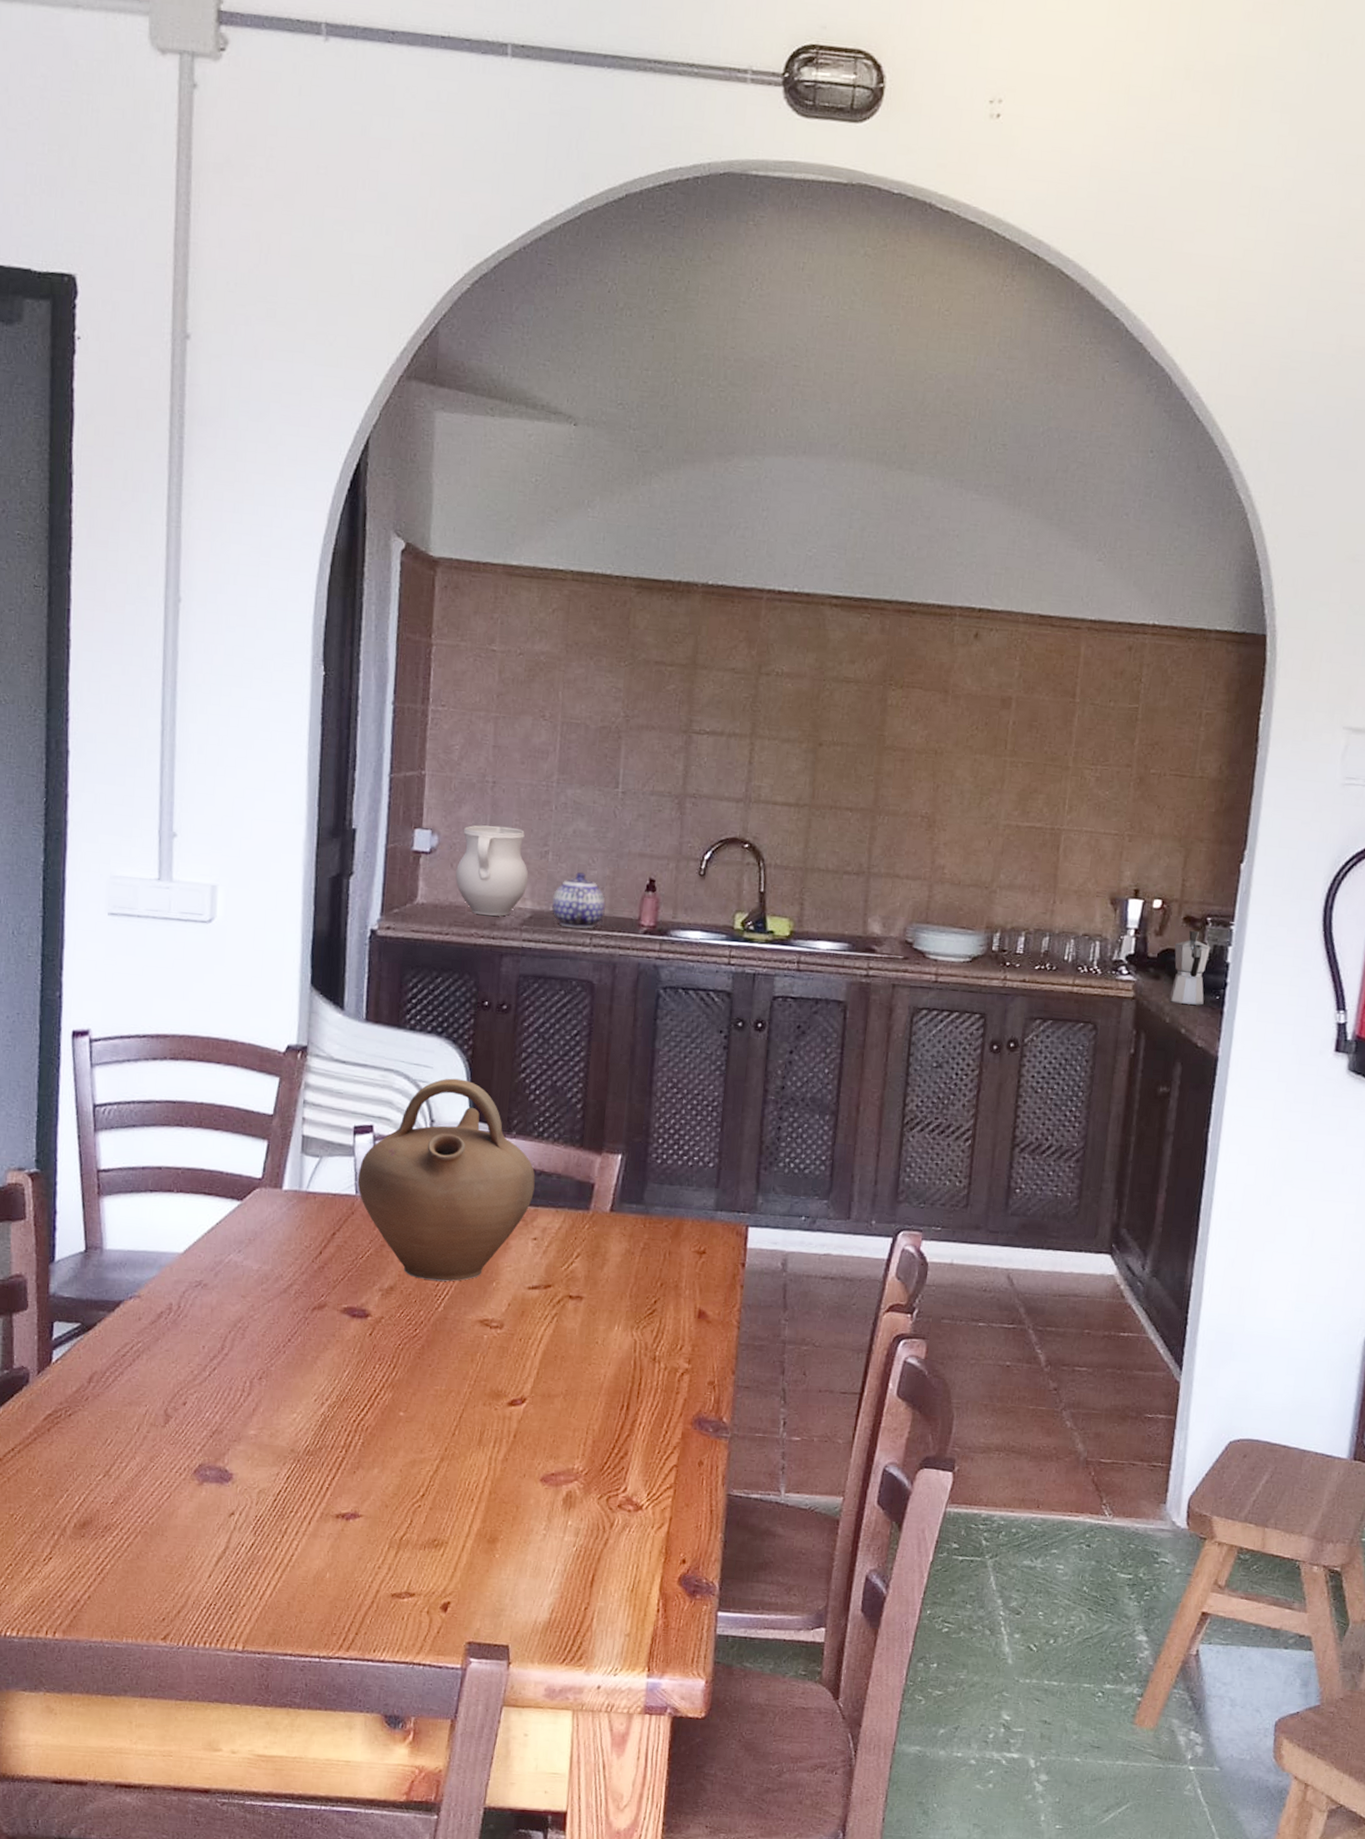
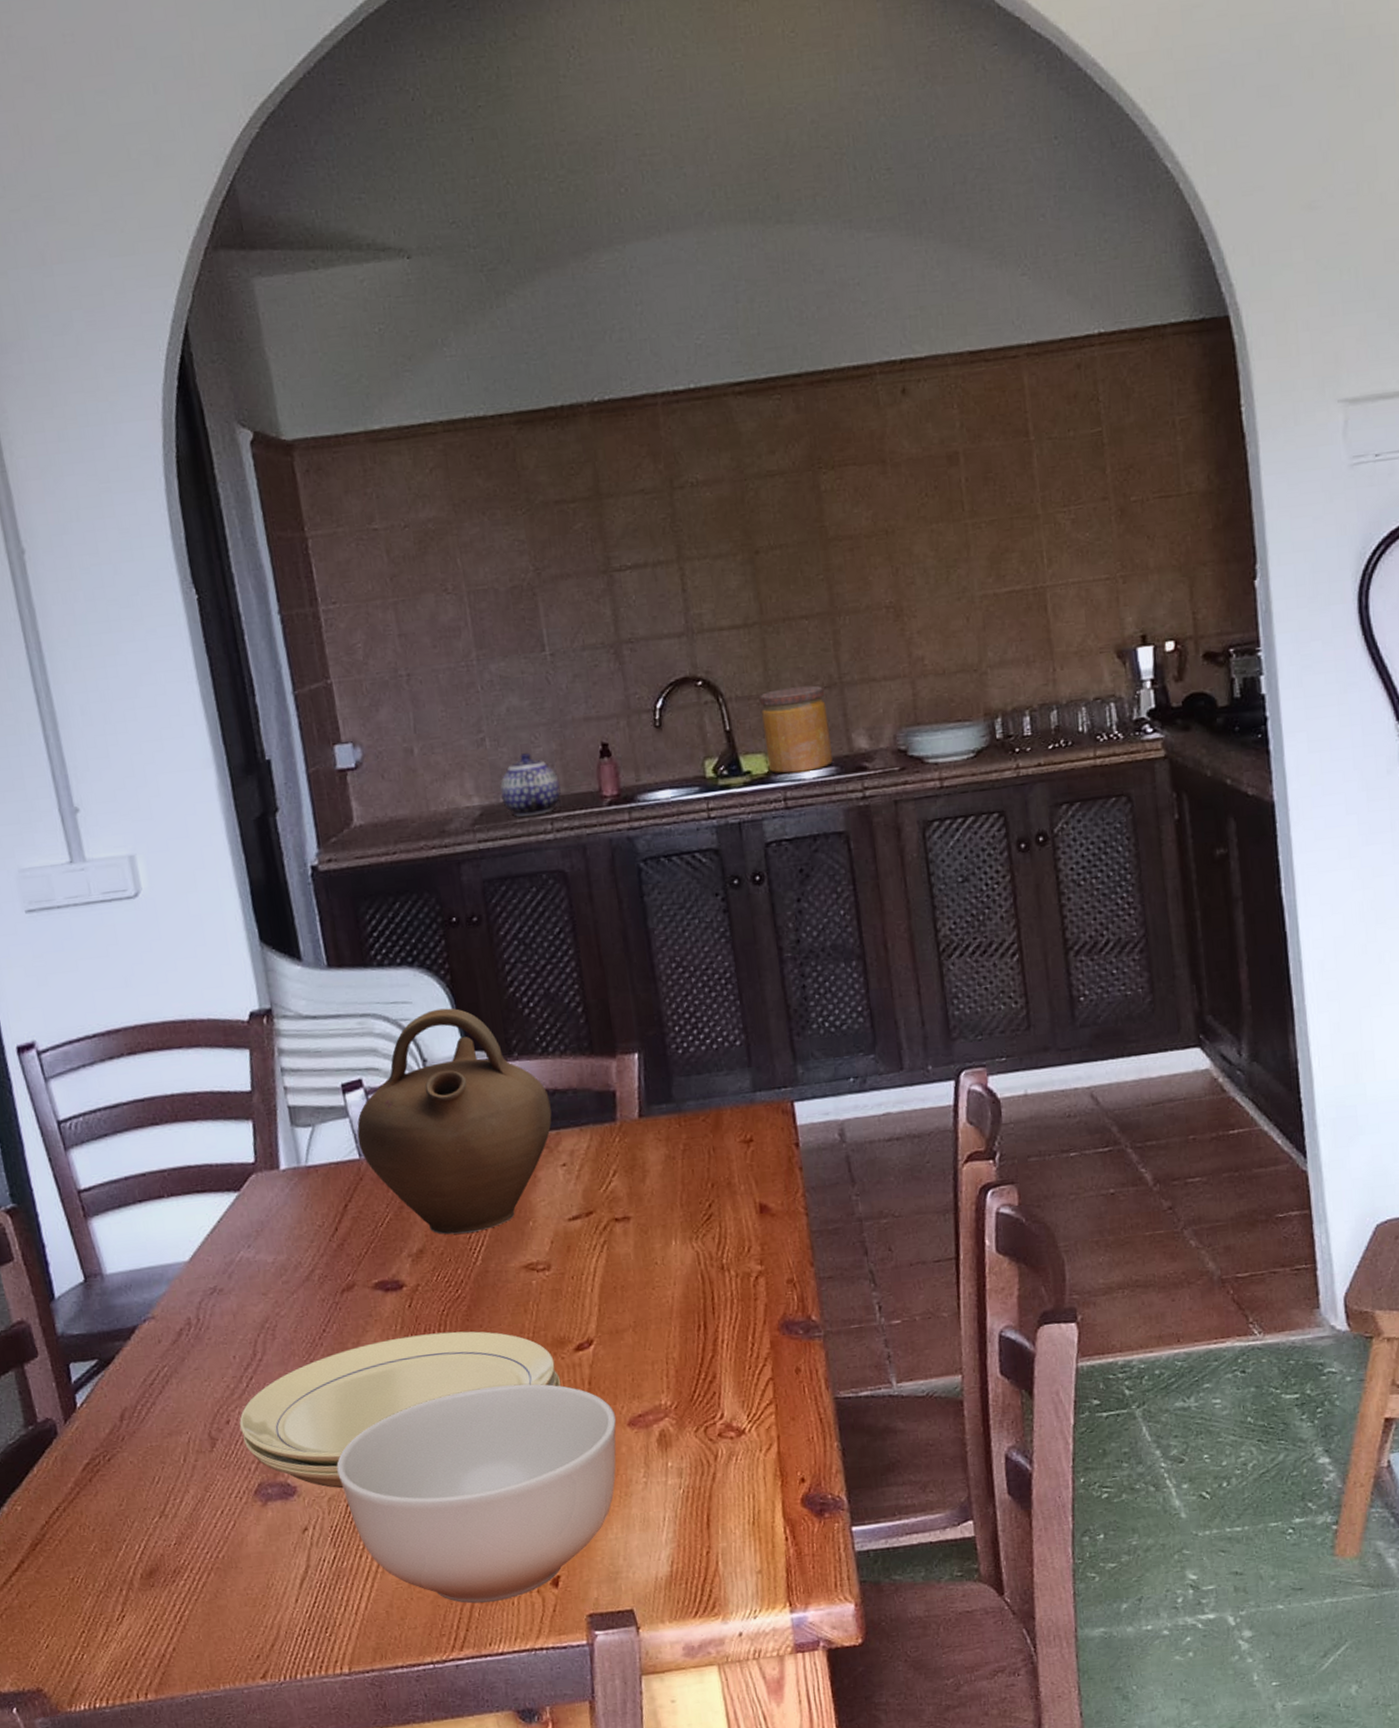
plate: none [194,1360,490,1484] -> present [239,1331,561,1489]
bowl: none [272,1420,532,1614] -> present [336,1383,617,1604]
ceramic jug: present [455,825,529,917] -> none [386,720,470,825]
jar: none [790,866,853,943] -> present [759,685,833,774]
coffee maker: present [1169,930,1211,1005] -> none [1198,666,1245,753]

